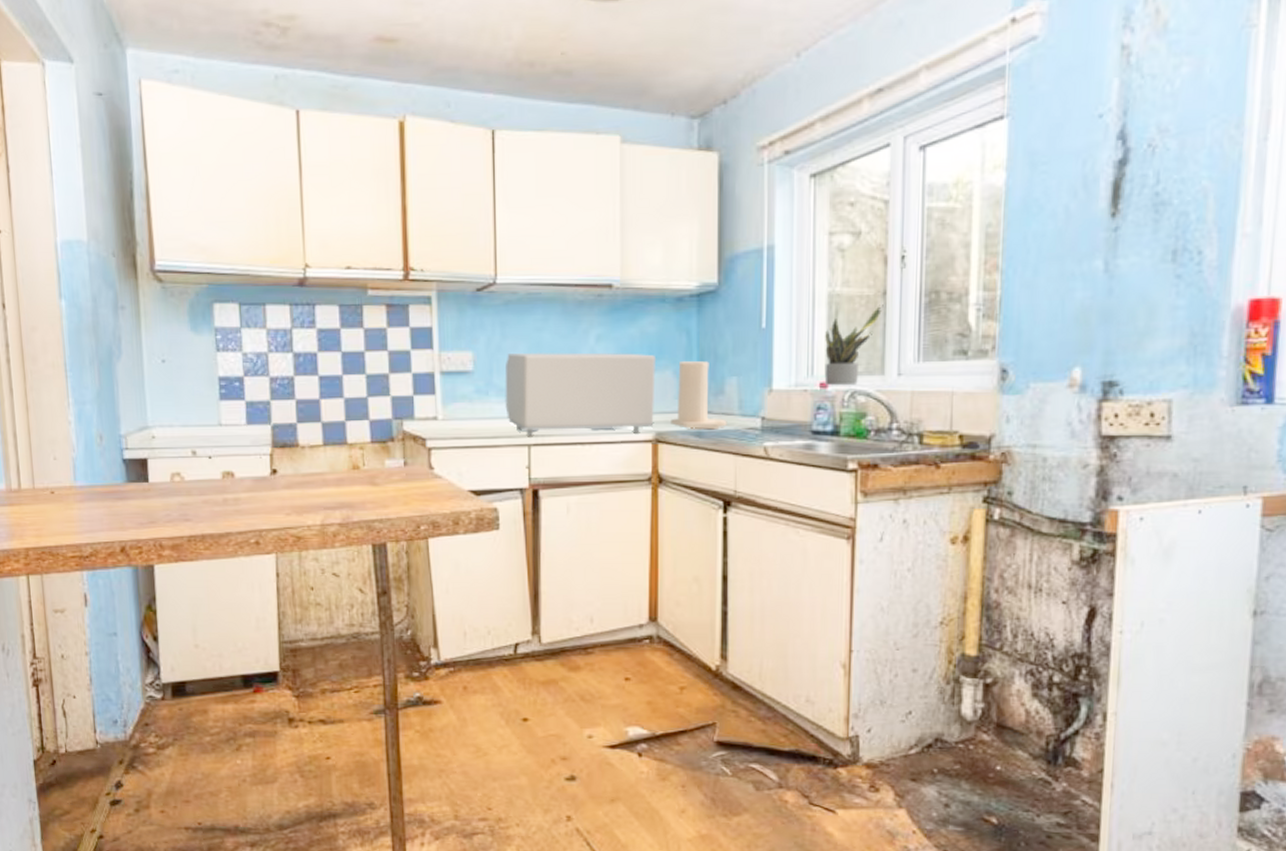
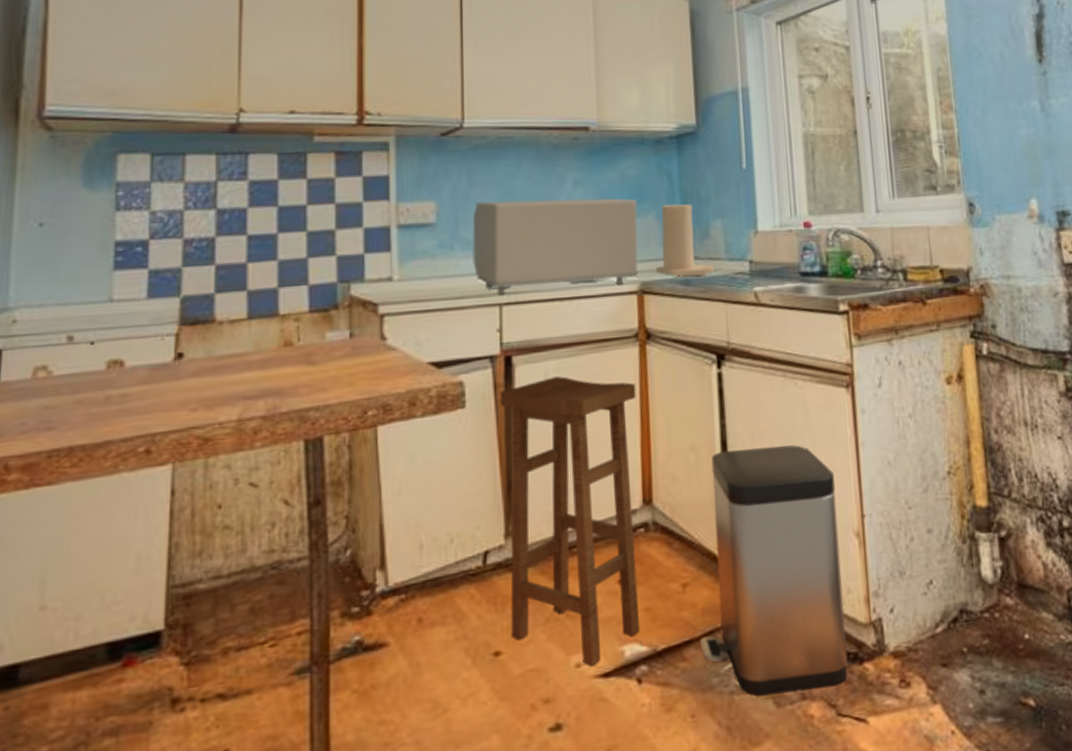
bar stool: none [528,510,647,739] -> present [499,376,641,667]
pedal bin: none [692,584,826,782] -> present [699,445,848,696]
potted plant: present [824,304,884,386] -> none [804,143,856,226]

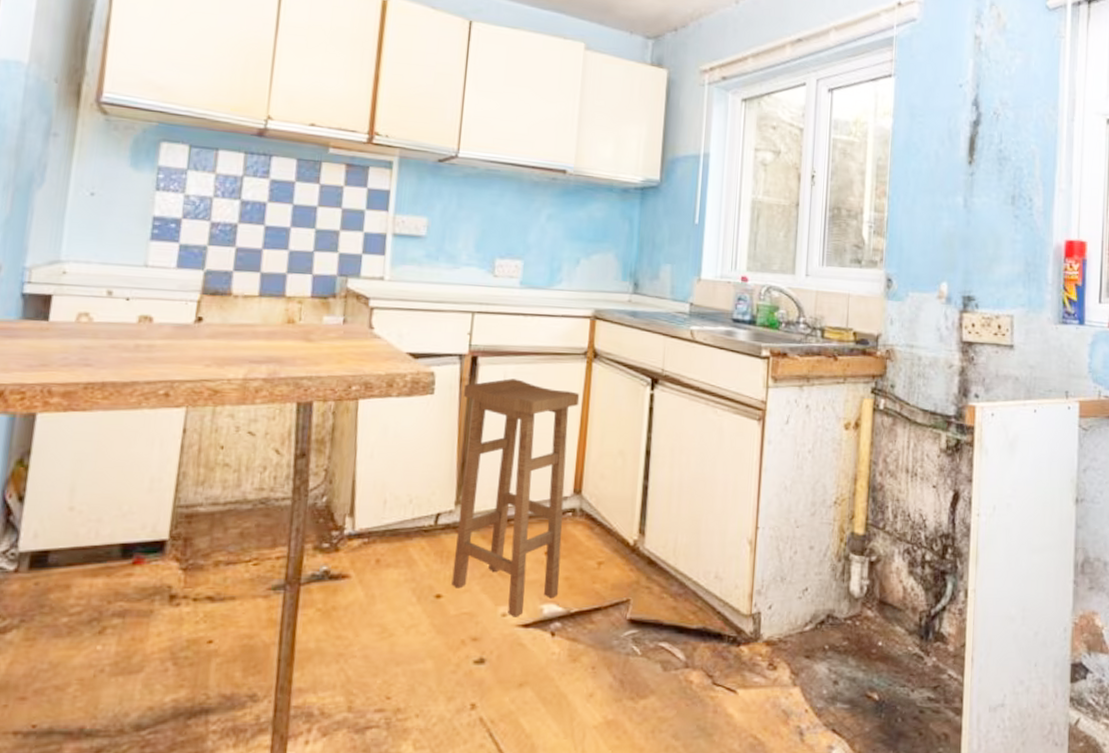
microwave: present [472,198,638,294] -> none [453,223,600,309]
paper towel: present [655,204,715,277] -> none [608,245,660,311]
pedal bin: present [699,445,848,696] -> none [606,458,737,661]

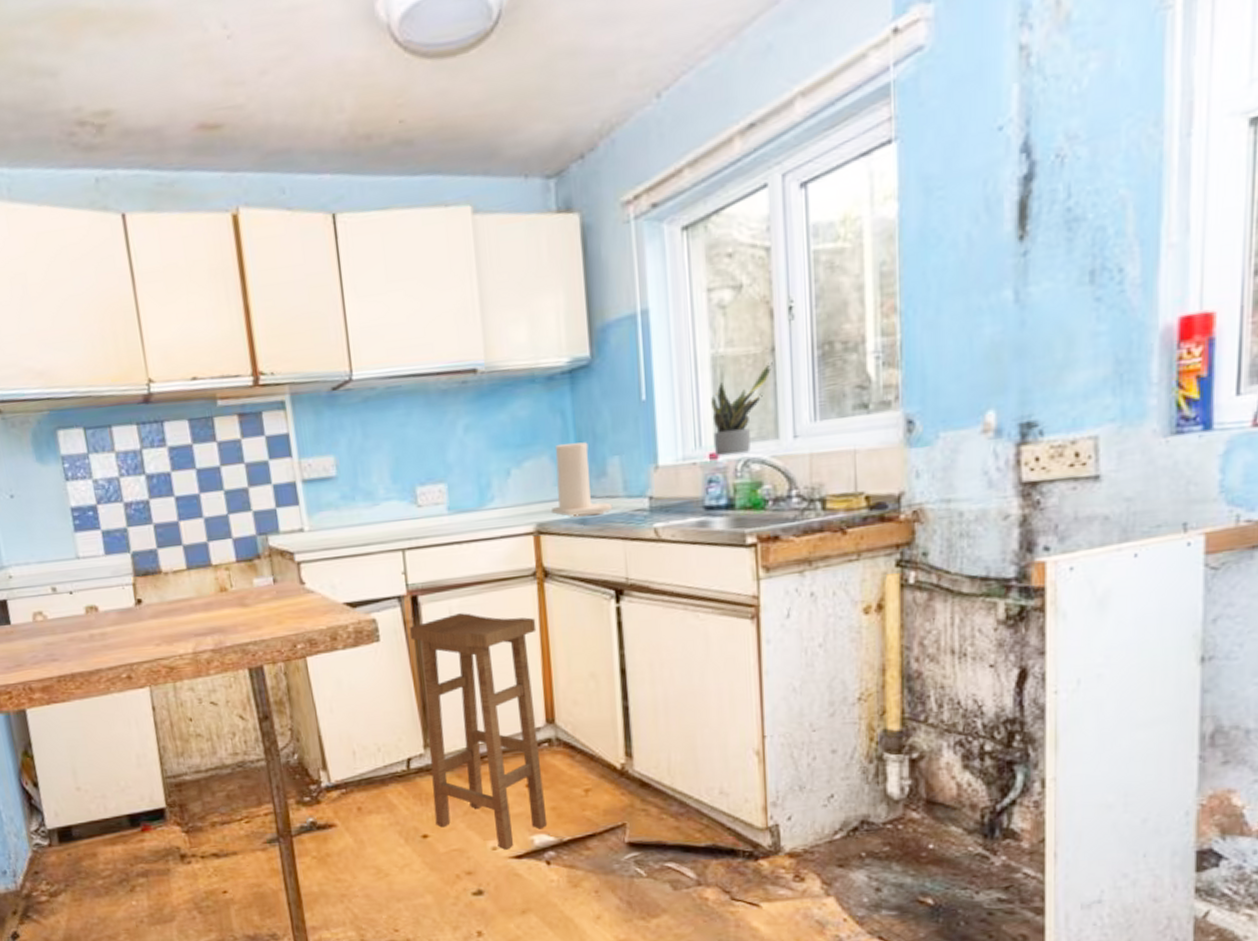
paper towel: none [608,245,660,311] -> present [550,442,613,517]
potted plant: none [745,214,796,282] -> present [711,362,773,457]

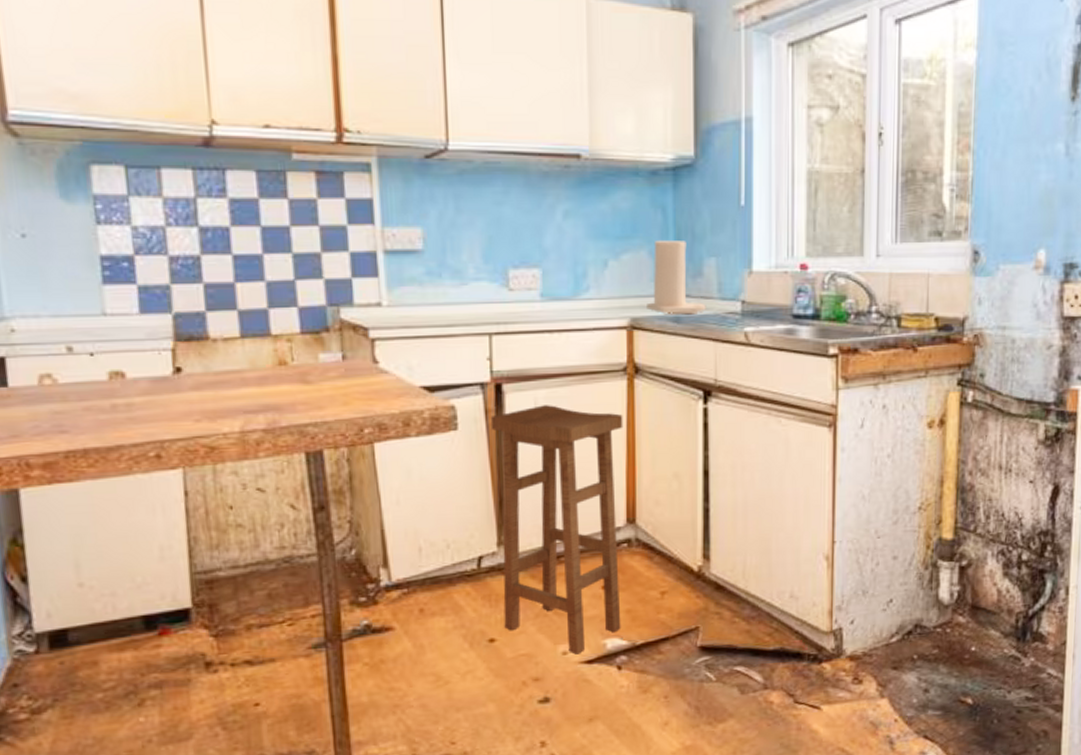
potted plant: present [711,362,773,457] -> none [804,183,862,268]

